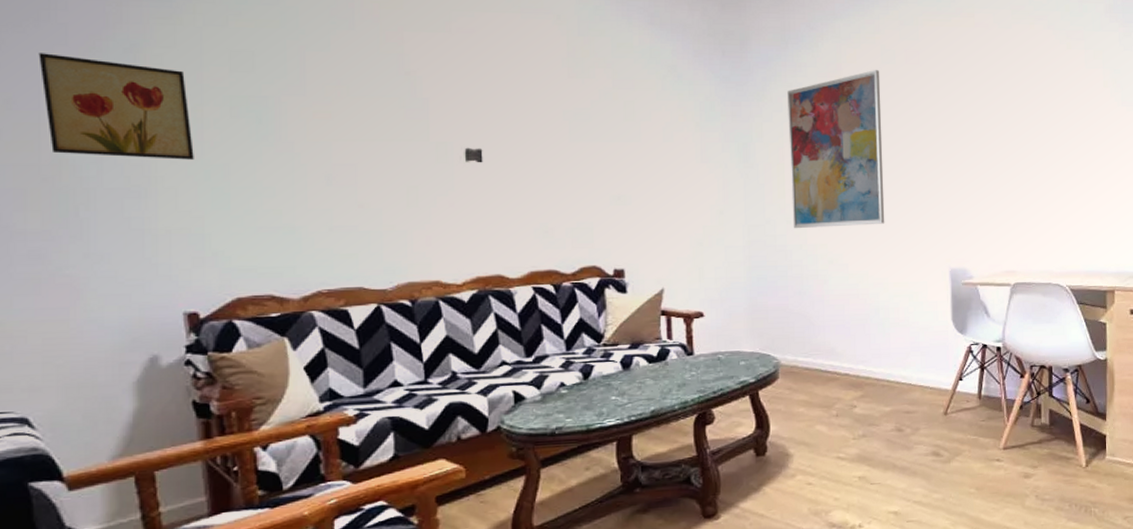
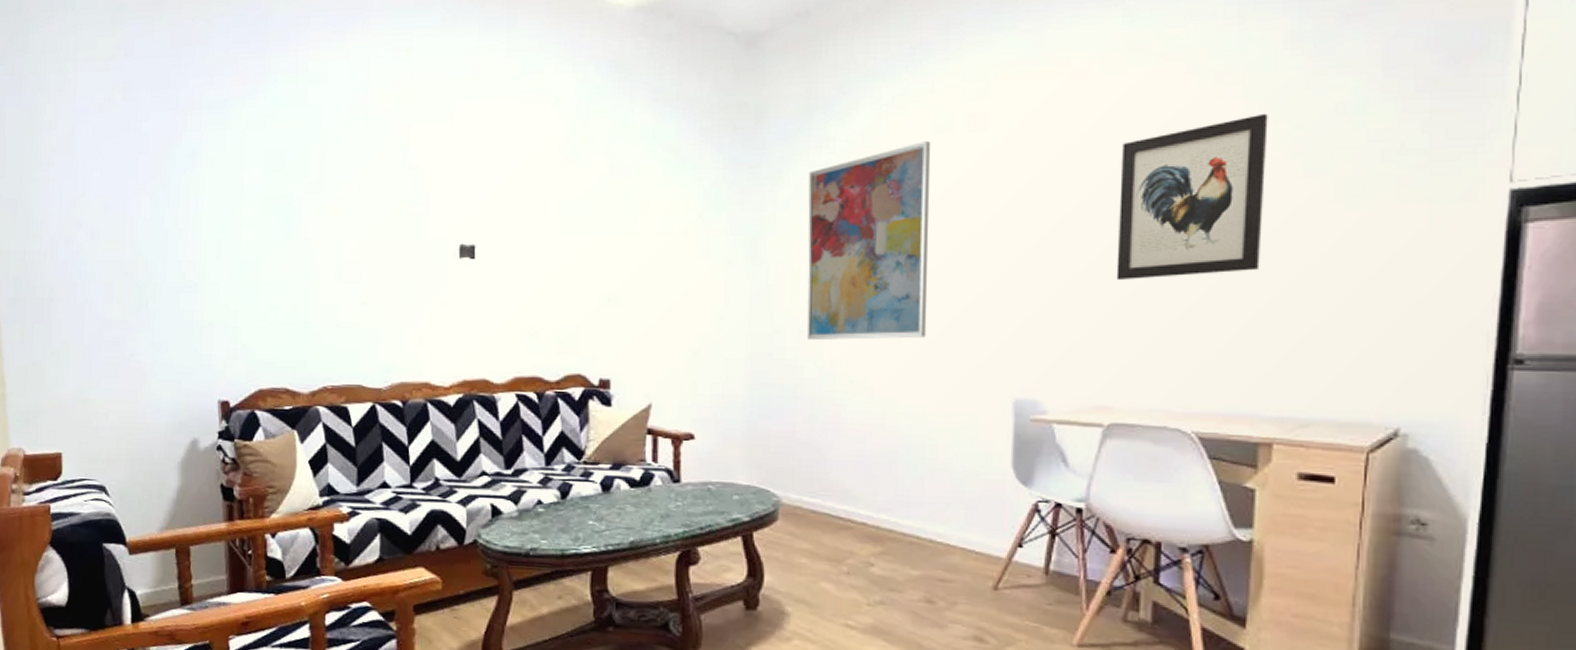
wall art: present [38,53,194,160] -> none [127,161,234,257]
wall art: none [1011,61,1100,178] -> present [1116,113,1268,281]

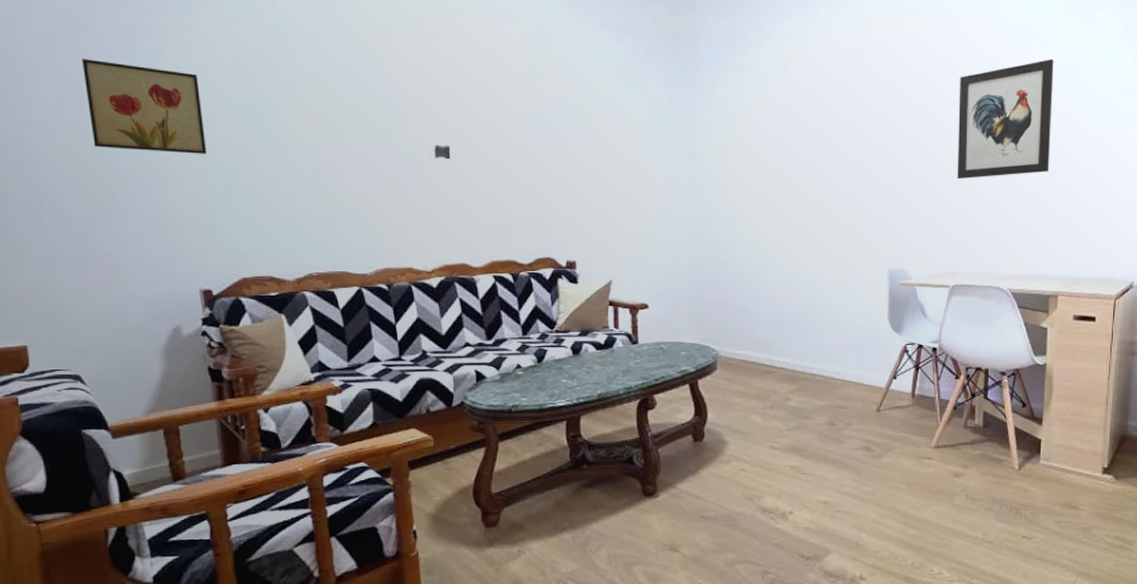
wall art: none [127,161,234,257] -> present [82,59,207,154]
wall art: present [806,141,931,341] -> none [733,70,826,227]

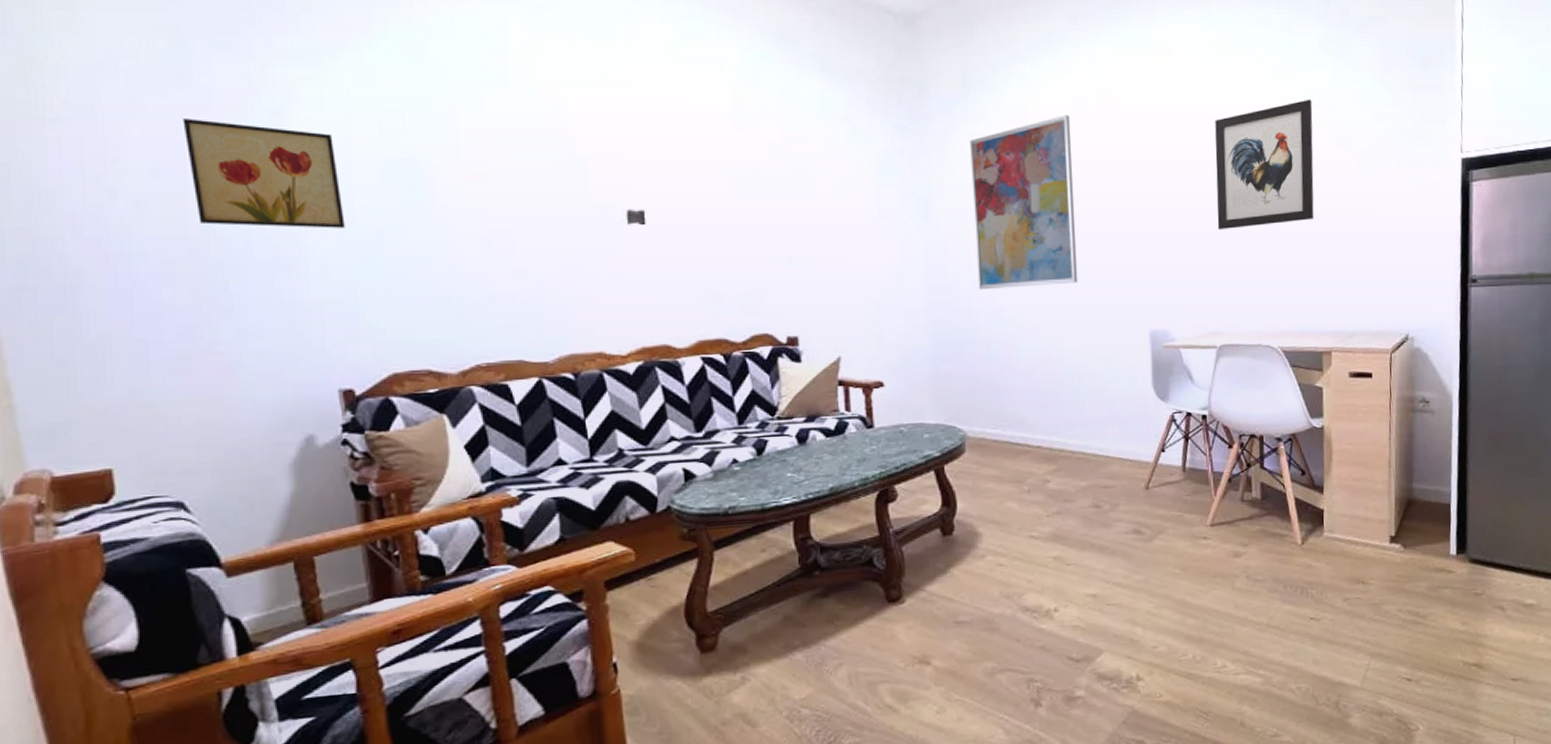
wall art: none [733,70,826,227] -> present [970,115,1078,290]

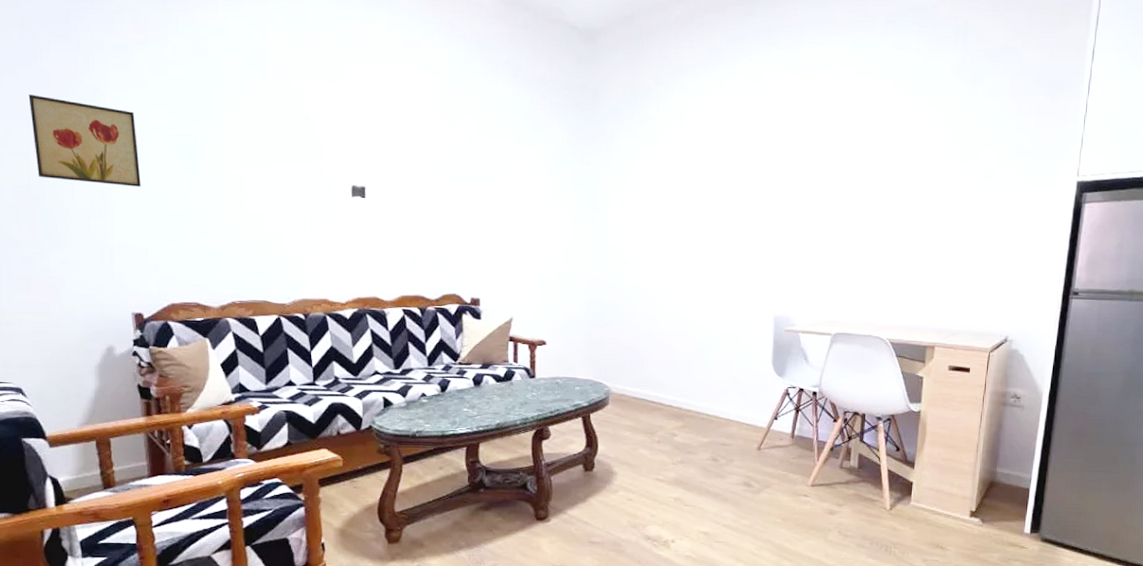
wall art: present [970,115,1078,290] -> none [630,124,721,271]
wall art: present [1215,99,1314,230] -> none [843,120,941,233]

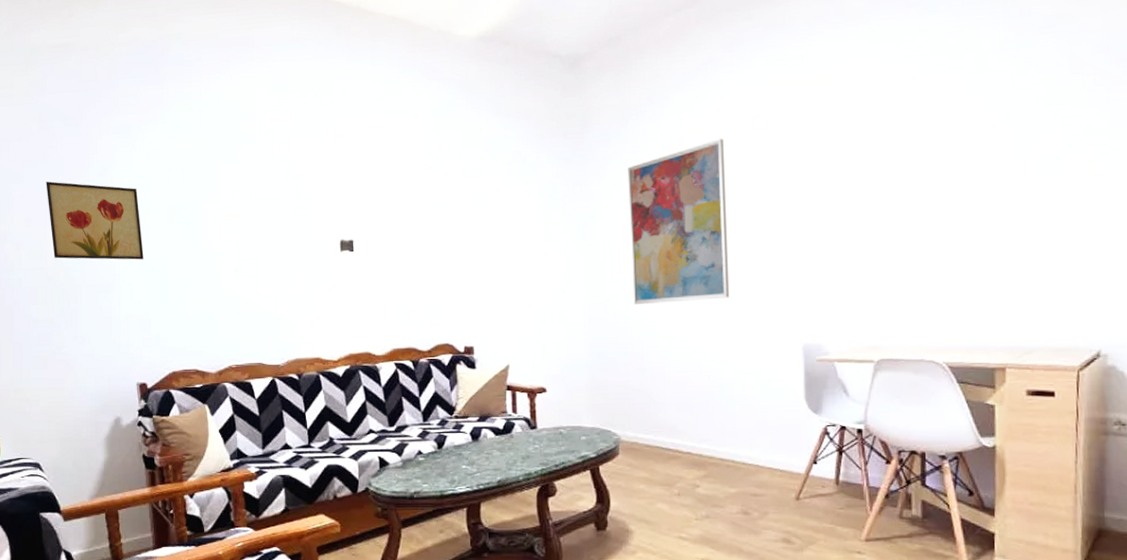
wall art: none [630,124,721,271] -> present [628,139,730,305]

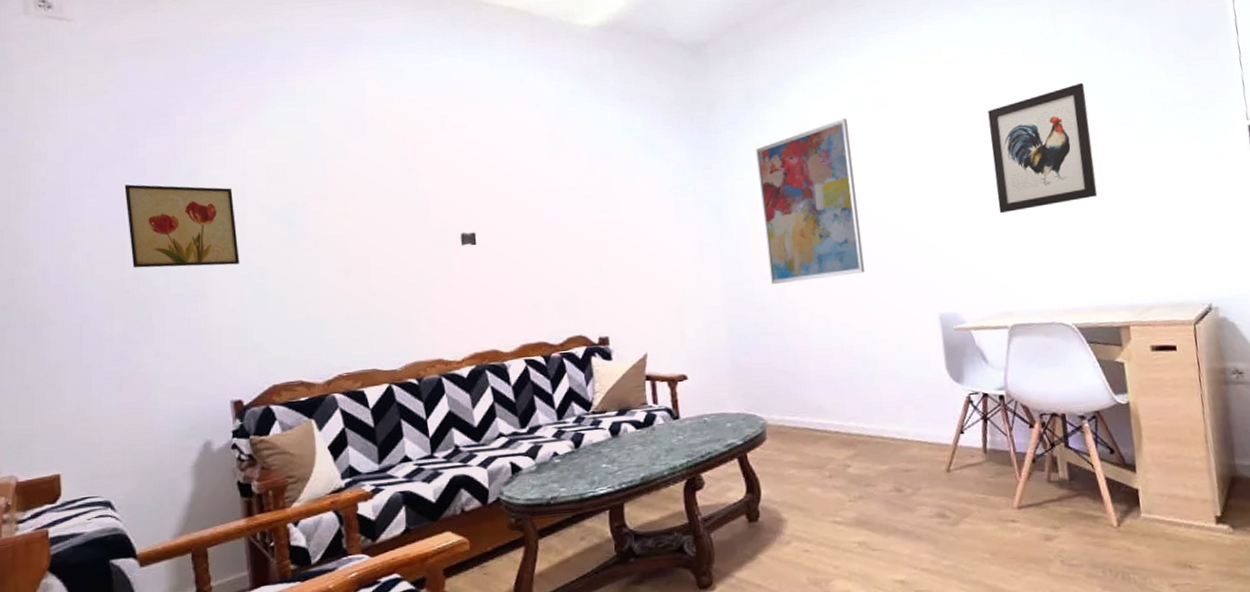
wall art: none [875,106,987,245] -> present [988,82,1098,214]

